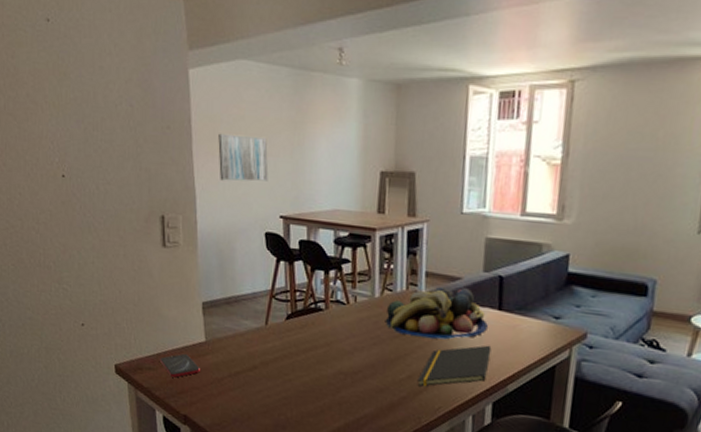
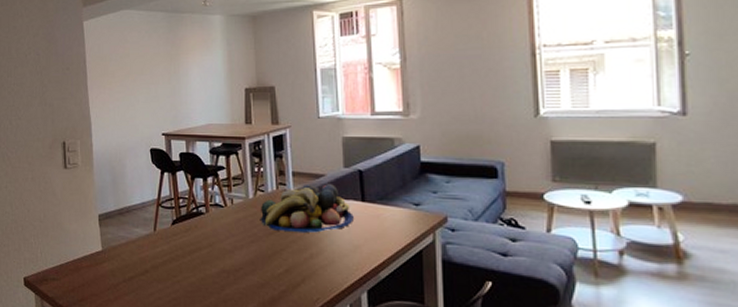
smartphone: present [160,353,201,378] -> none [63,263,99,286]
wall art: present [218,133,269,182] -> none [108,69,151,108]
notepad: present [417,345,492,387] -> none [295,235,360,280]

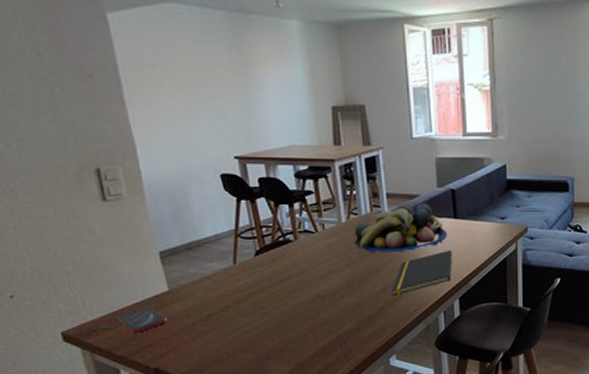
smartphone: none [63,263,99,286] -> present [117,306,169,333]
notepad: none [295,235,360,280] -> present [391,250,453,296]

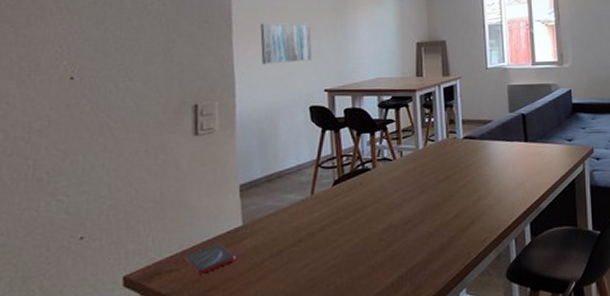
wall art: none [153,79,216,127] -> present [260,23,312,65]
fruit bowl: present [354,204,447,252] -> none [430,128,518,178]
notepad: present [391,250,453,296] -> none [464,173,524,223]

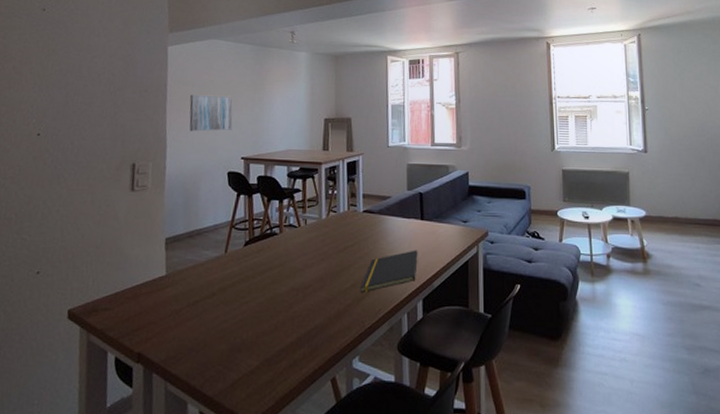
smartphone: present [185,243,237,274] -> none [118,289,160,315]
notepad: none [464,173,524,223] -> present [360,250,418,293]

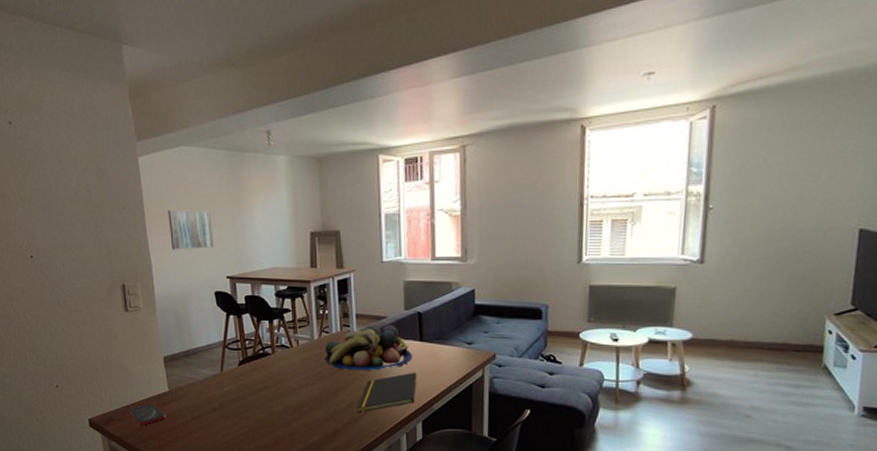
smartphone: none [118,289,160,315] -> present [129,403,167,426]
fruit bowl: none [331,205,414,249] -> present [324,325,412,370]

